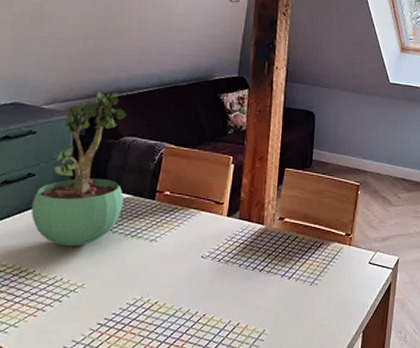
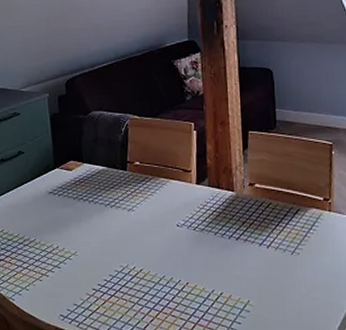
potted plant: present [30,90,127,247] -> none [24,70,100,217]

